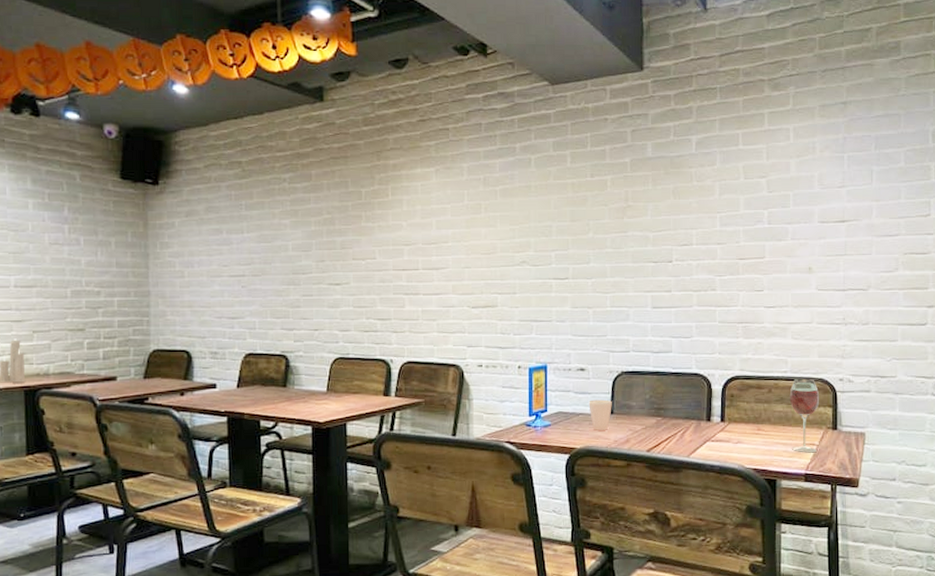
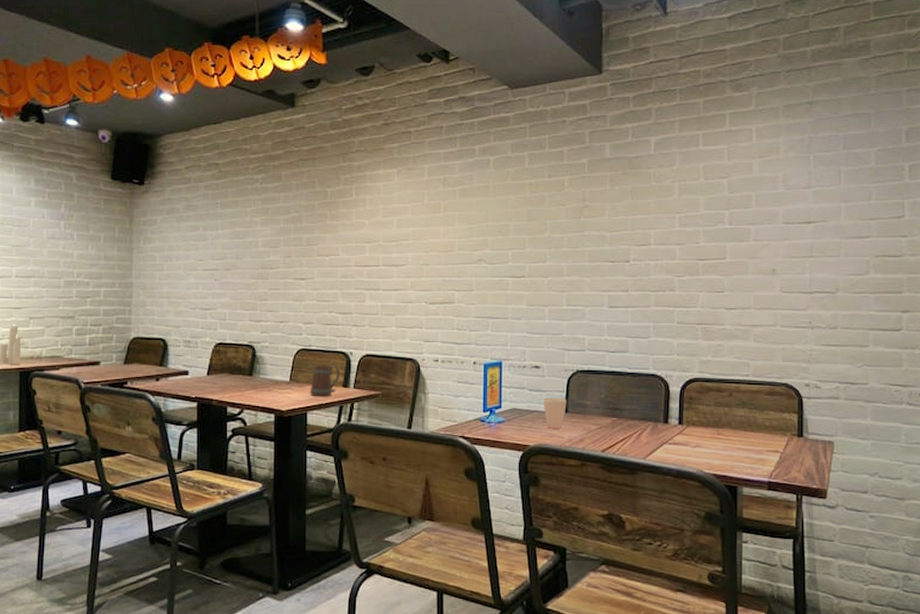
beer mug: none [349,372,381,406] -> present [310,364,341,396]
wineglass: present [789,379,820,453] -> none [751,383,784,460]

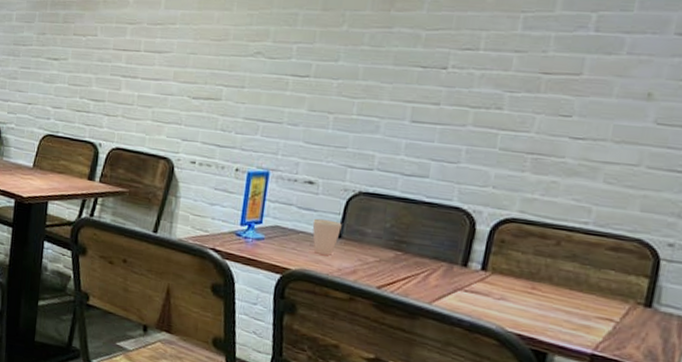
beer mug: present [310,364,341,396] -> none [53,152,87,187]

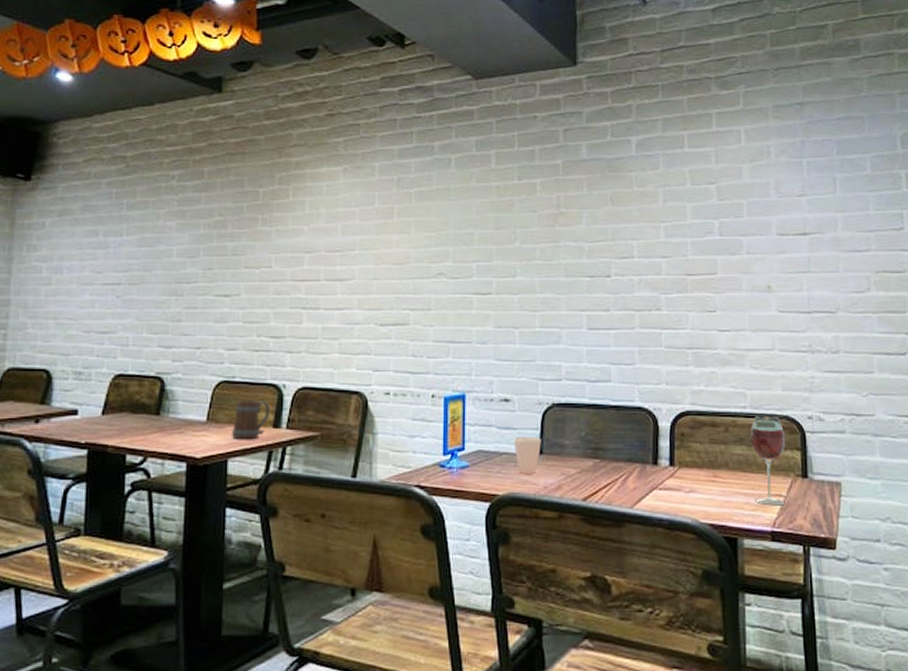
beer mug: none [53,152,87,187] -> present [232,399,271,439]
wineglass: none [577,234,633,331] -> present [750,416,786,506]

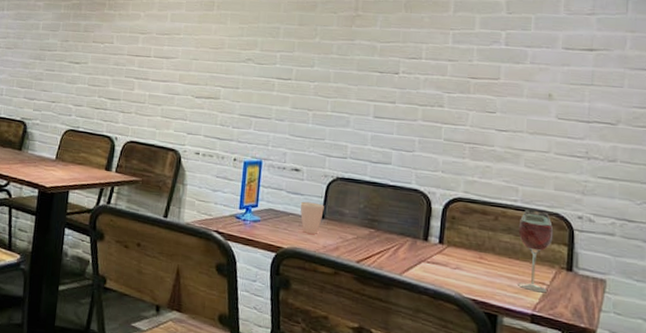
beer mug: present [232,399,271,439] -> none [74,145,105,177]

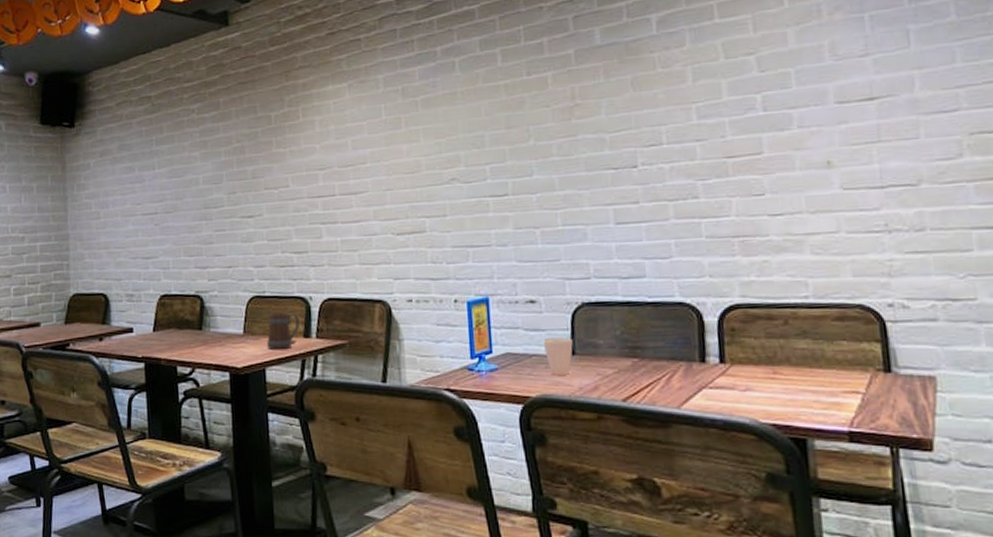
beer mug: none [74,145,105,177] -> present [267,312,301,349]
wineglass: present [518,210,554,293] -> none [815,305,863,404]

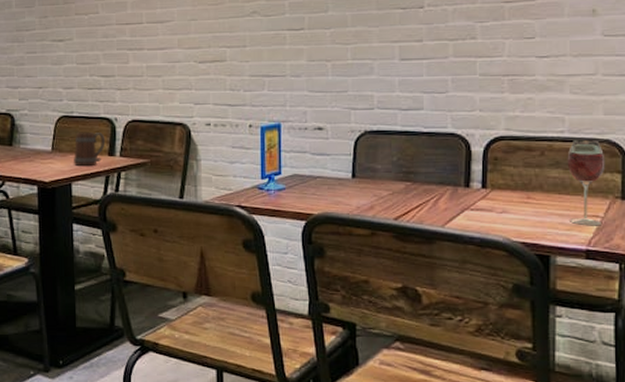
cup: present [543,337,573,376] -> none [327,161,354,197]
wineglass: none [815,305,863,404] -> present [567,140,605,226]

